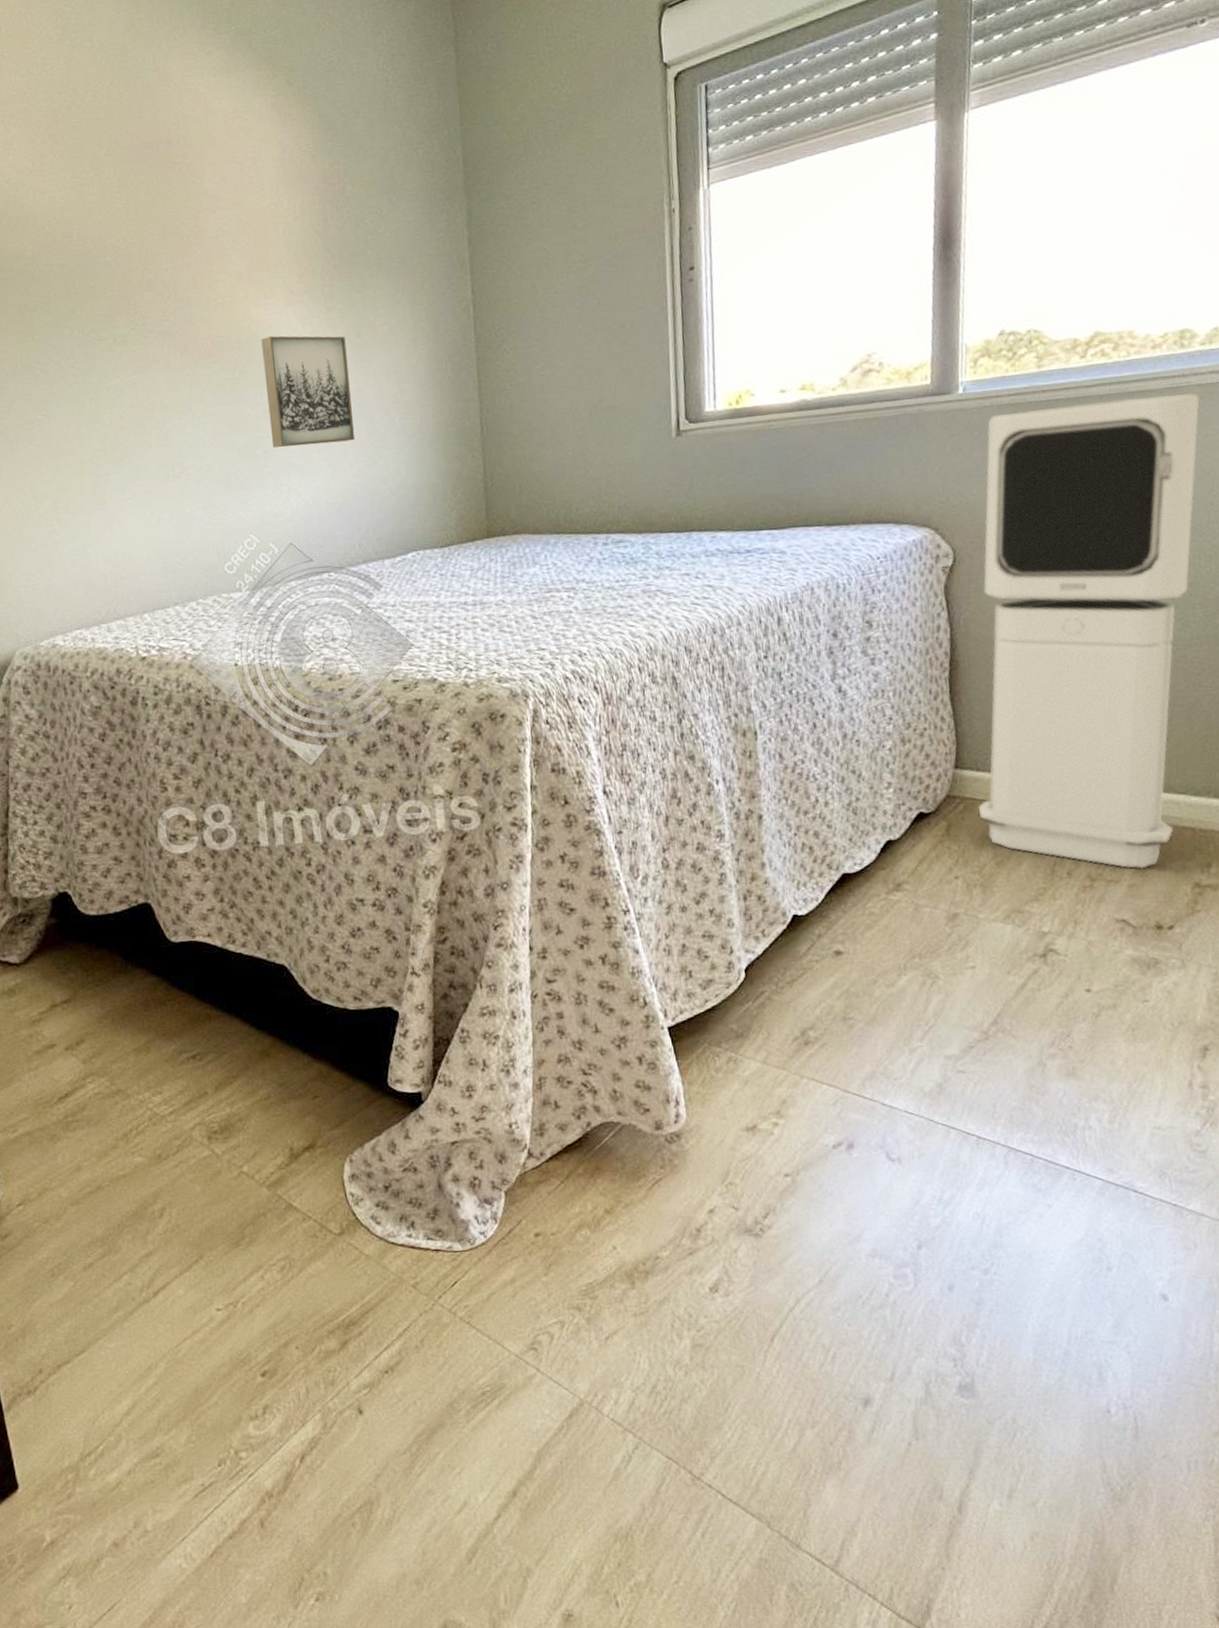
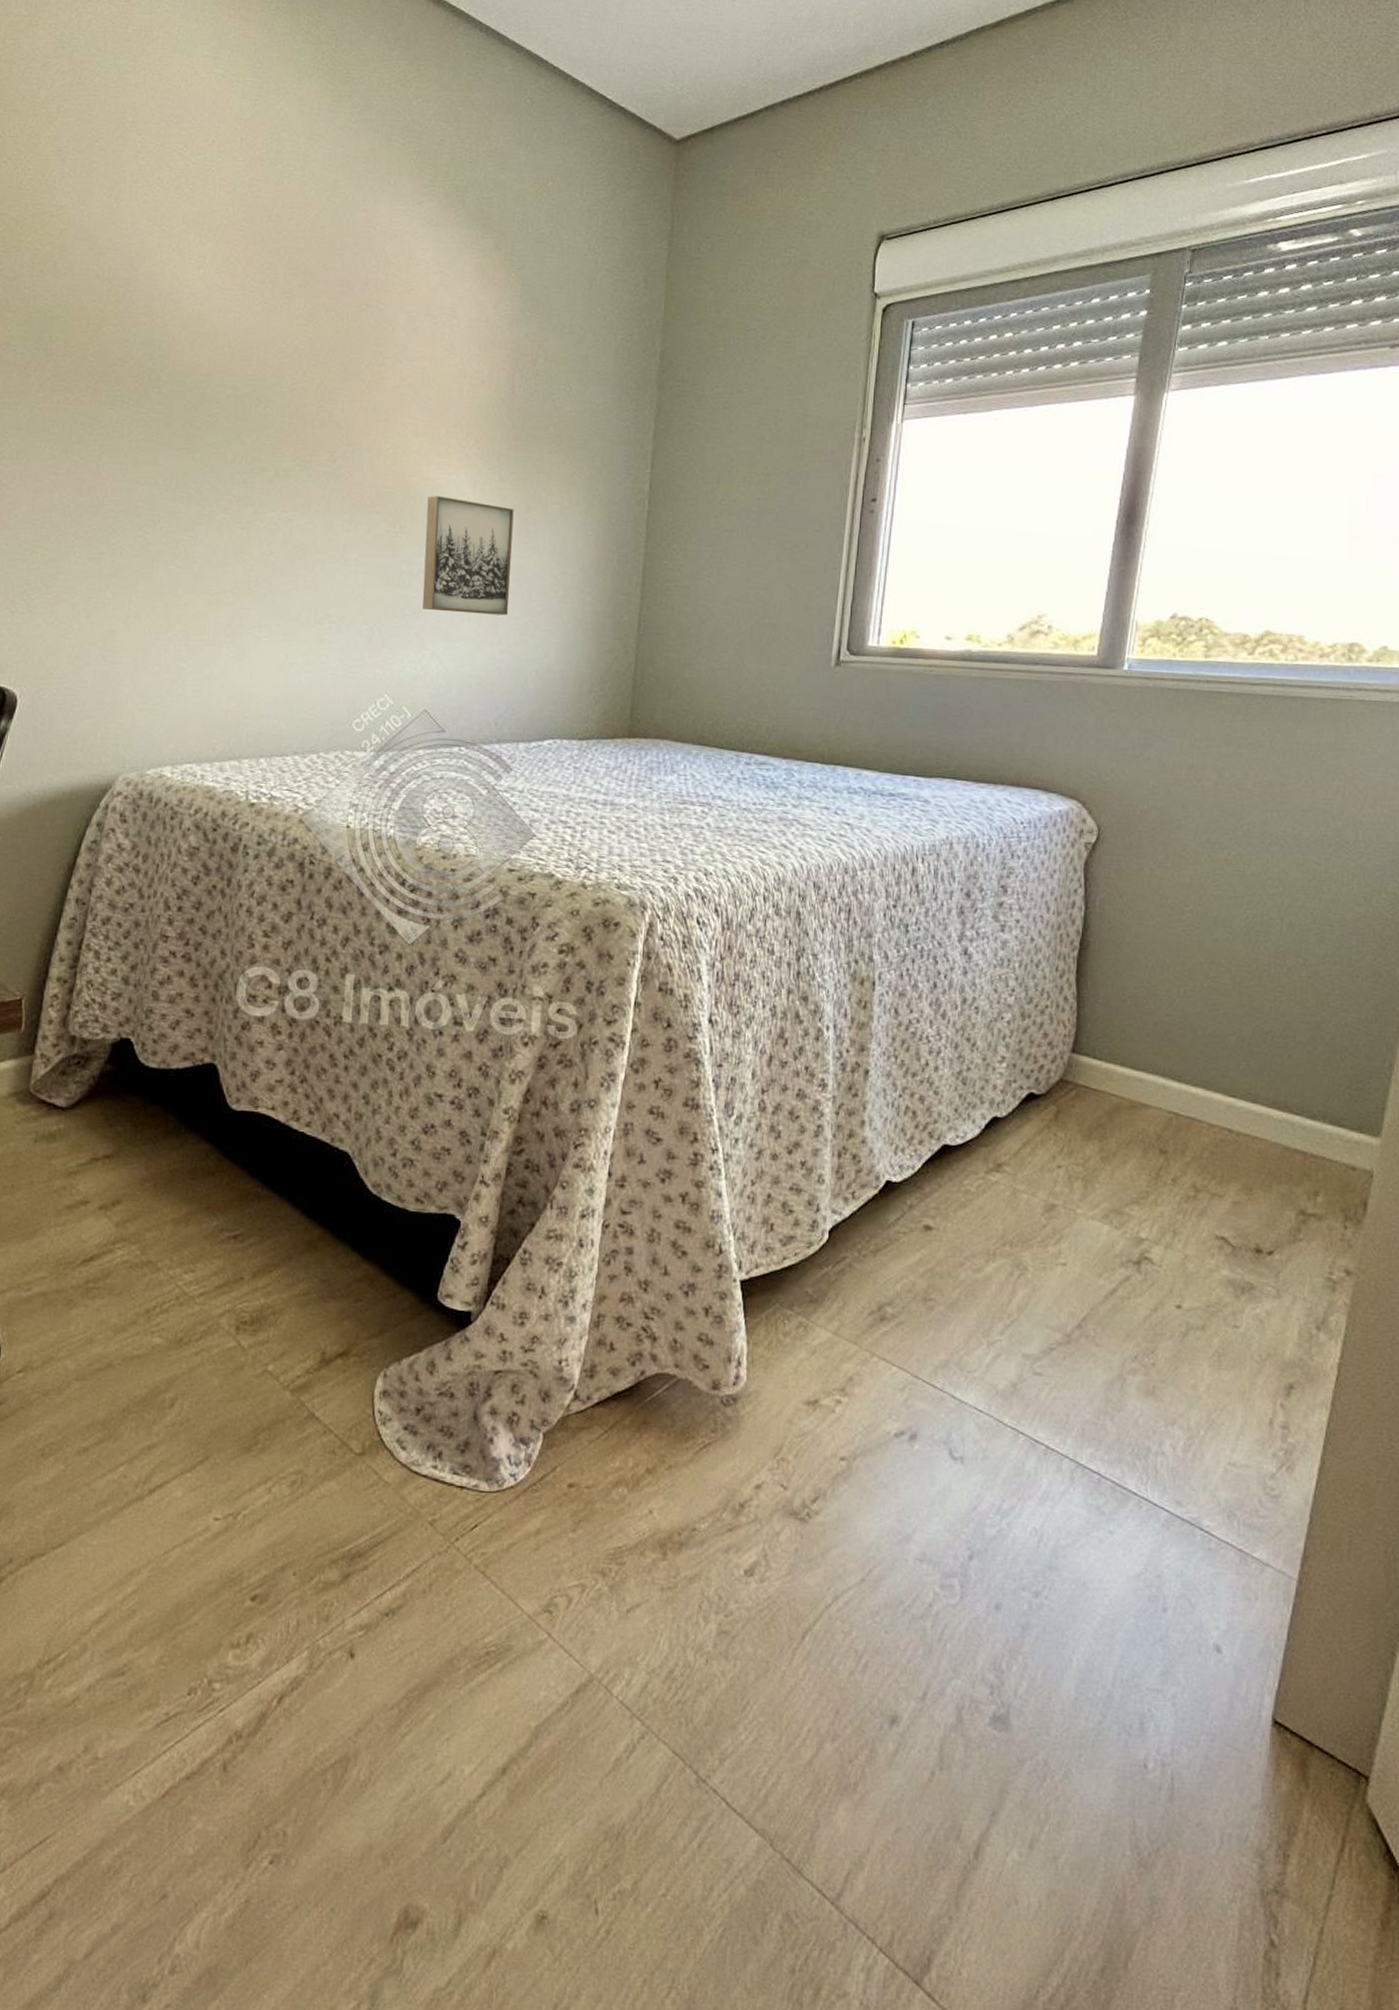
air purifier: present [978,393,1200,869] -> none [1090,697,1361,1187]

